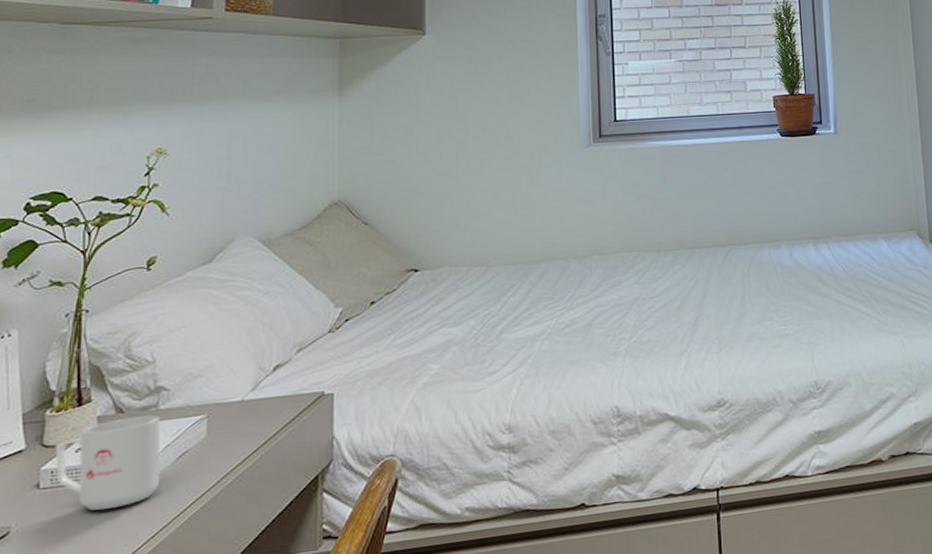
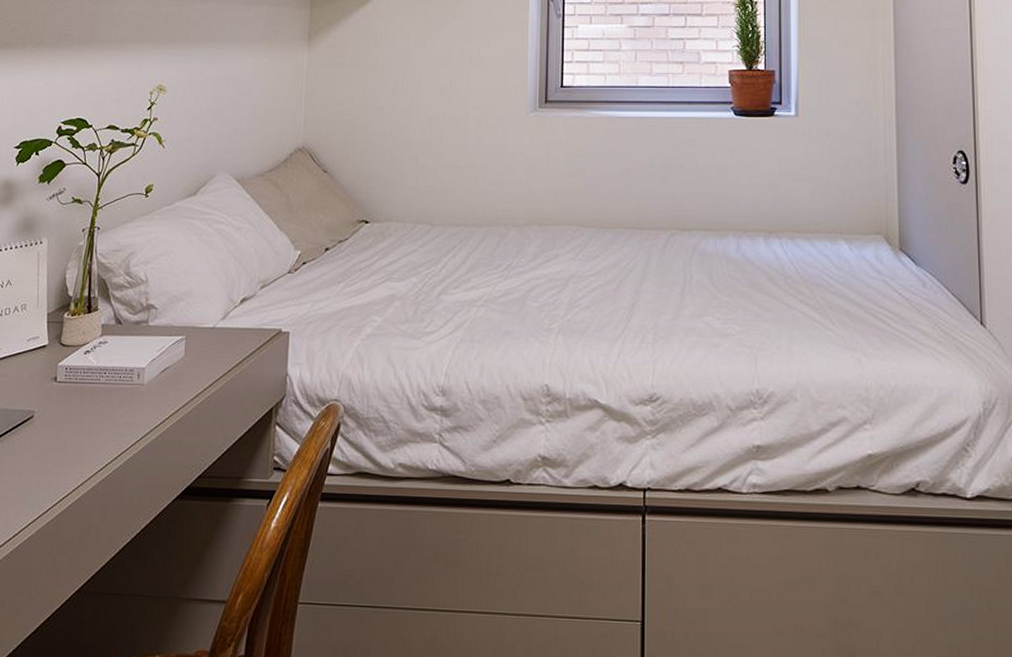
mug: present [55,415,161,511] -> none [69,329,149,409]

